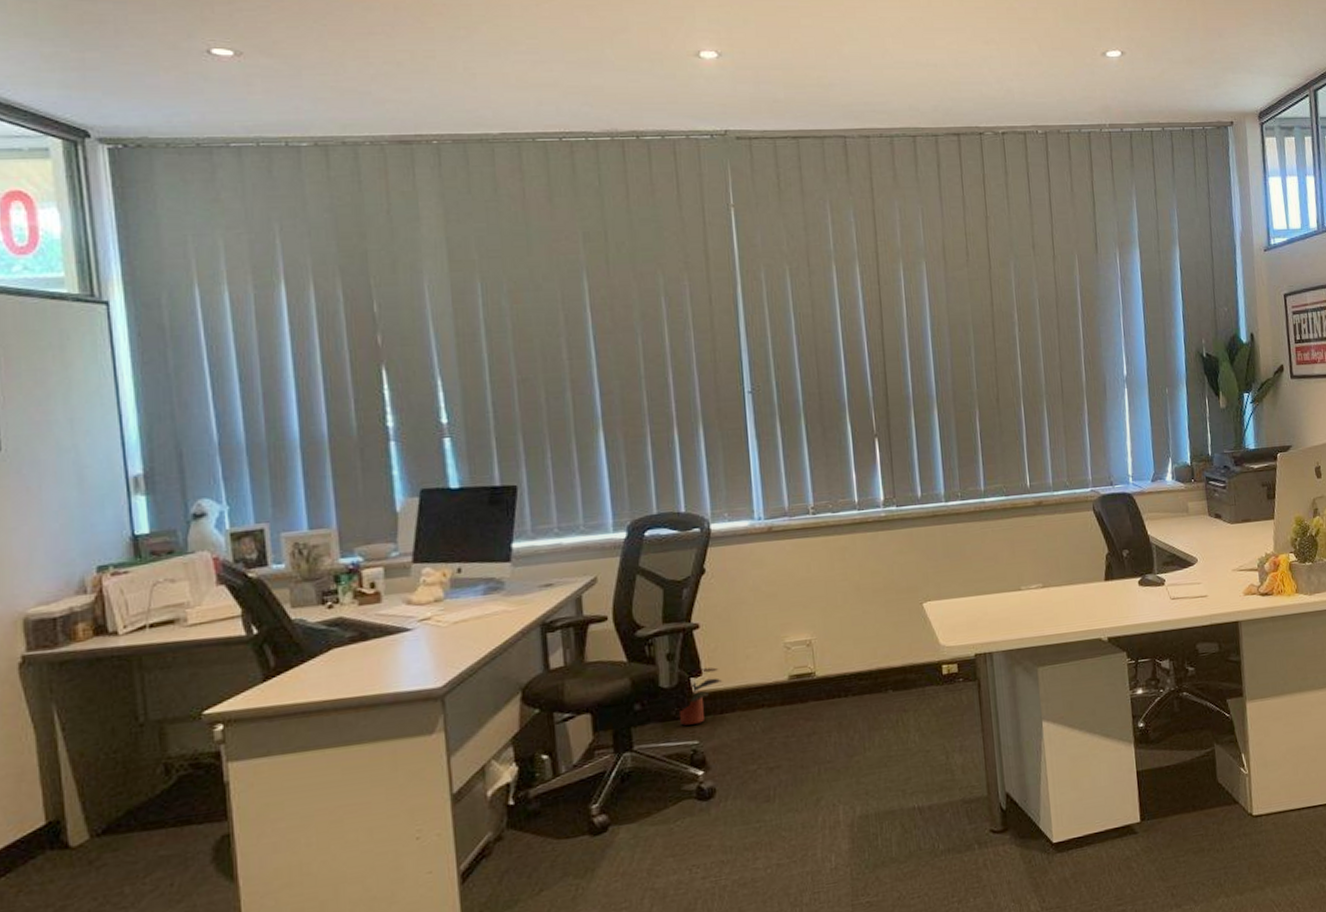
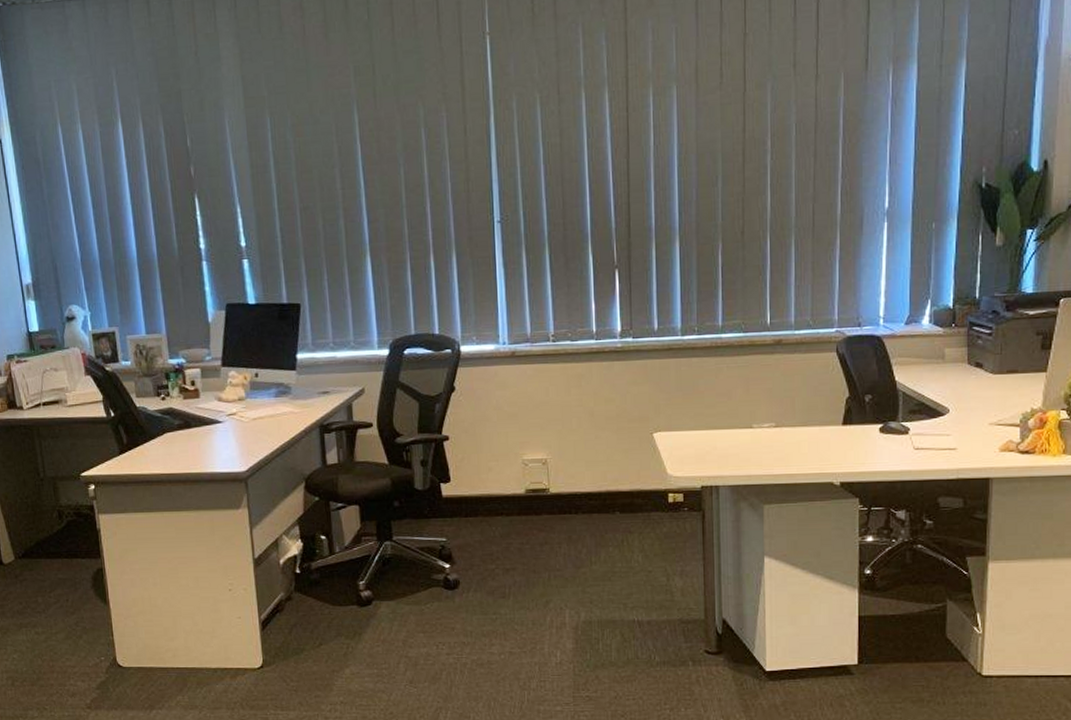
potted plant: present [678,667,723,726] -> none [430,476,468,524]

